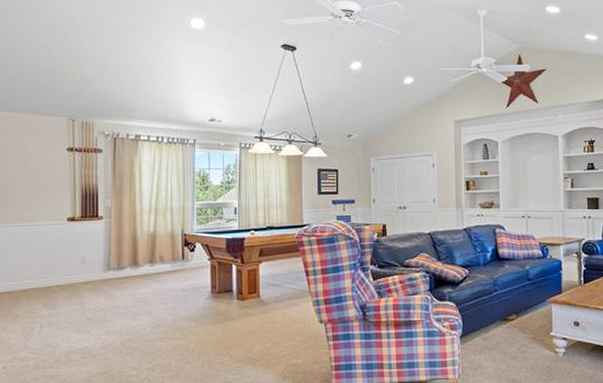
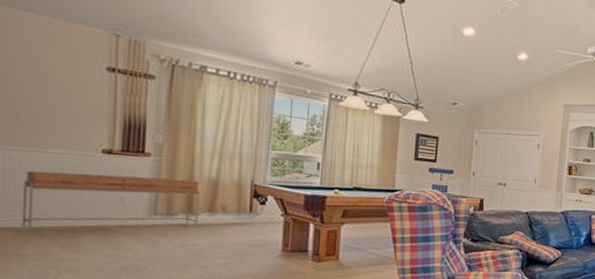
console table: none [13,236,142,293] -> present [21,170,199,231]

